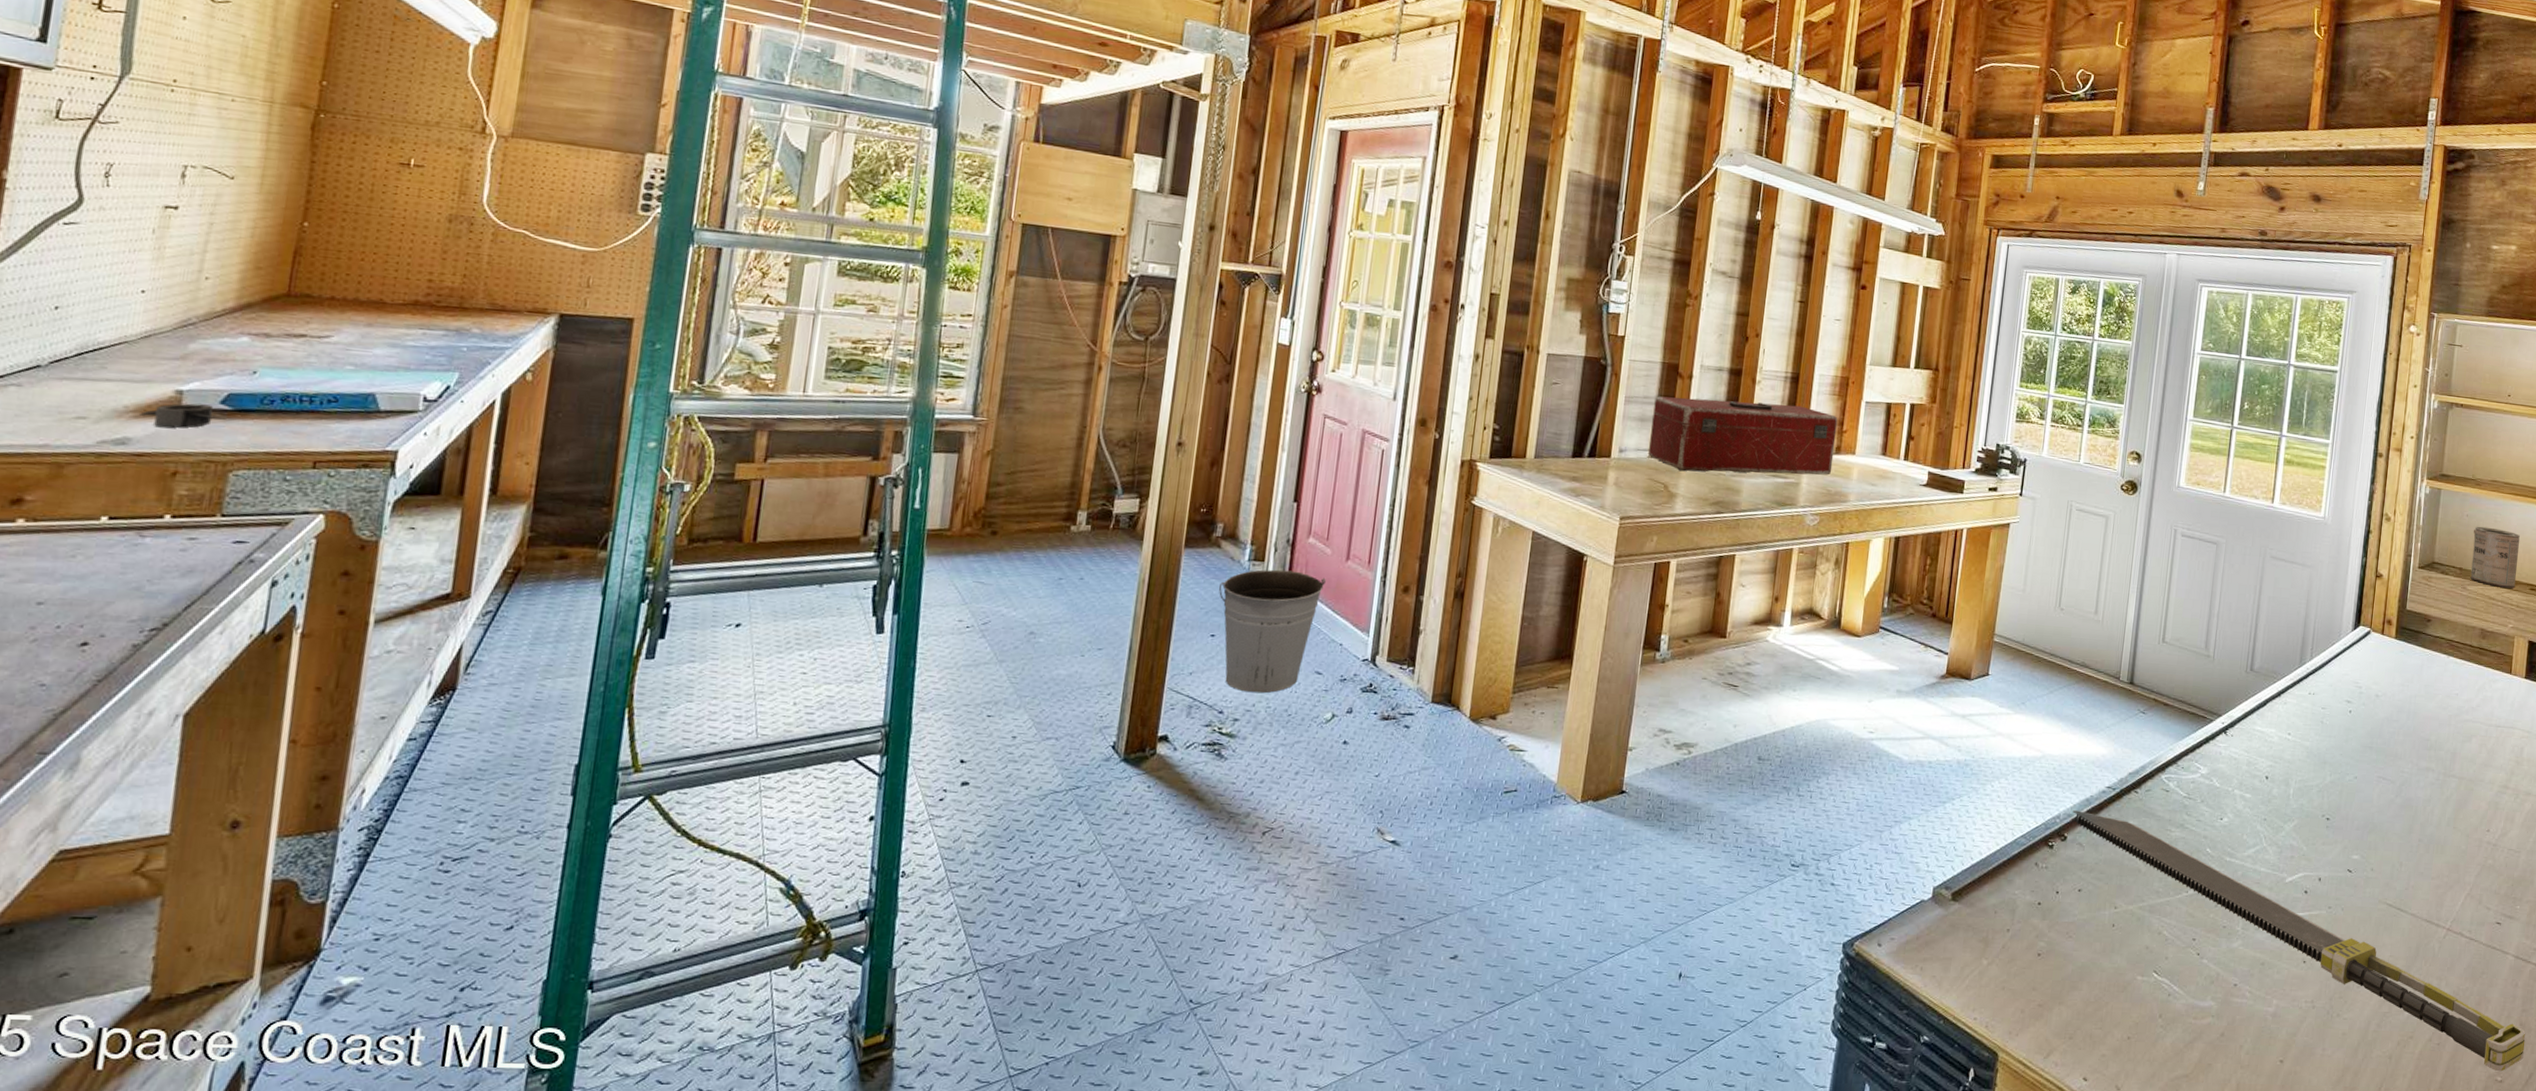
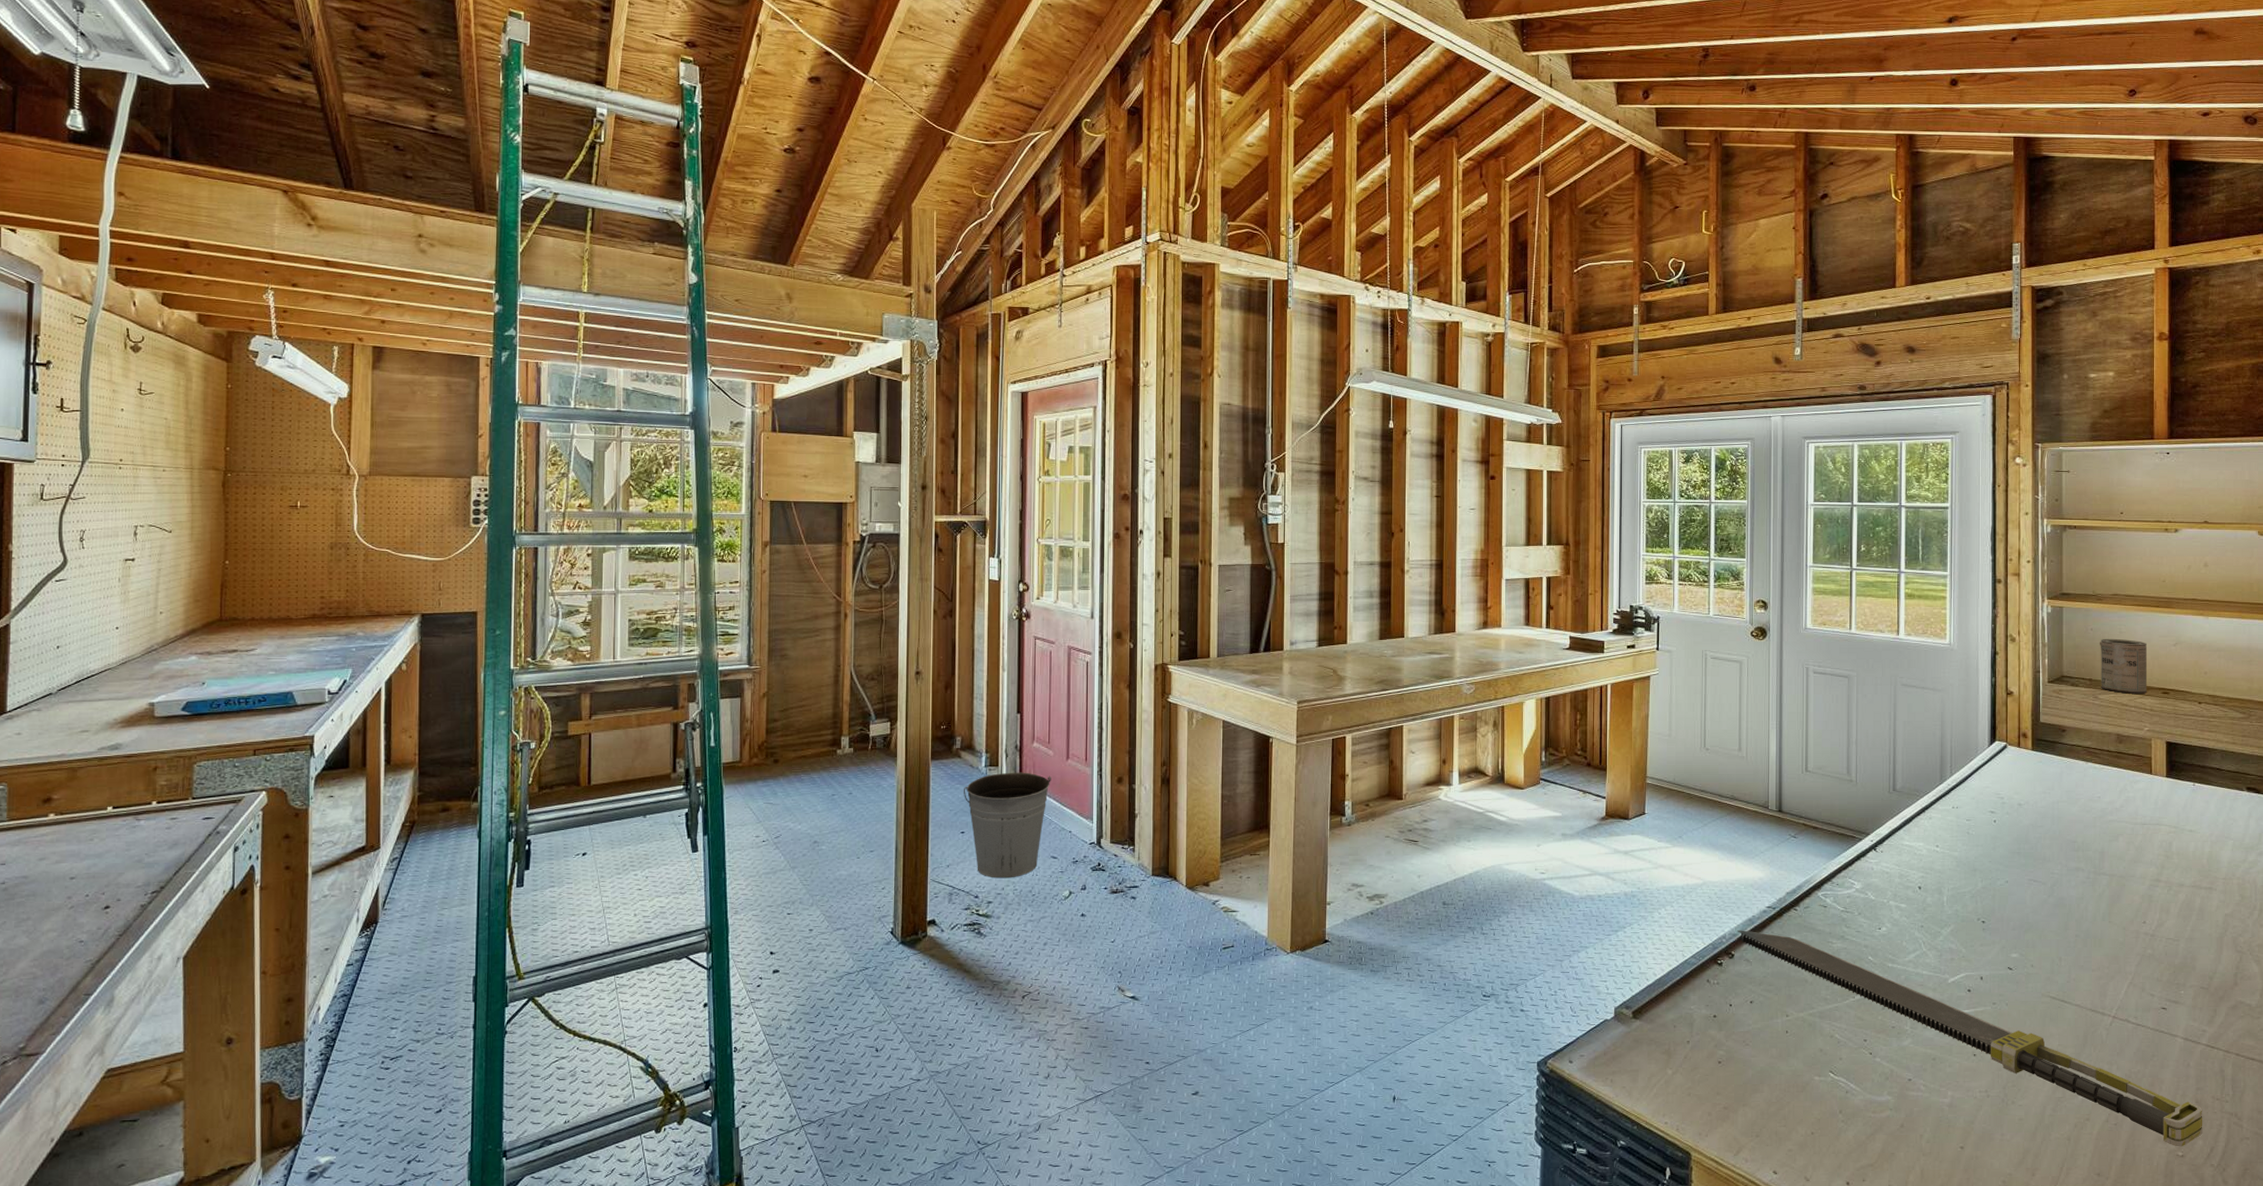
duct tape: present [139,403,226,428] -> none [125,712,187,732]
toolbox: present [1648,396,1838,476] -> none [1316,589,1482,656]

